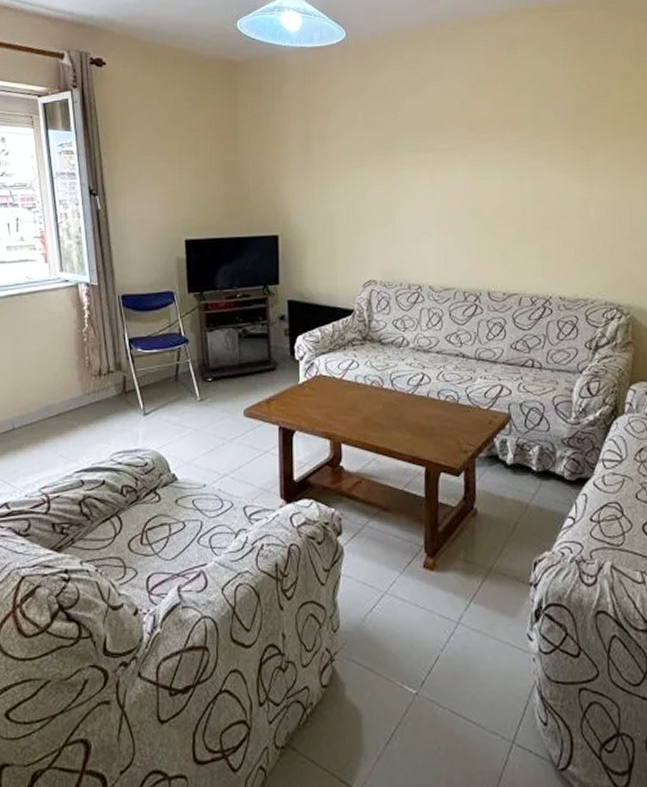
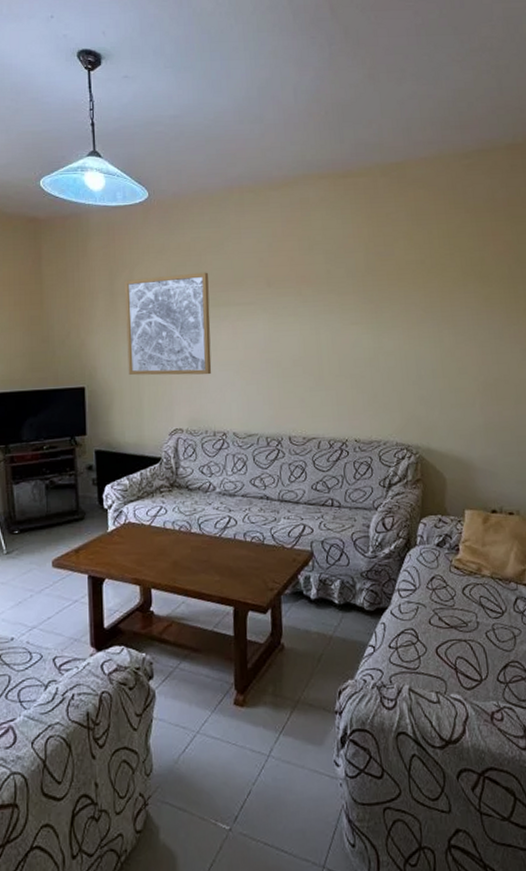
wall art: none [320,116,408,225] -> present [125,272,212,376]

